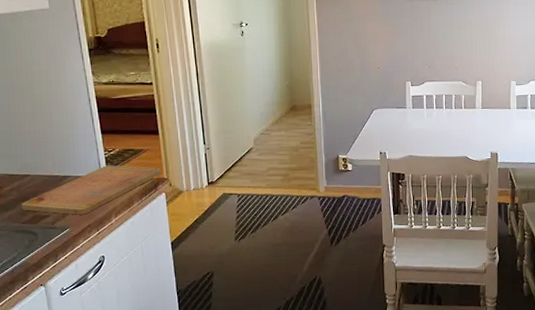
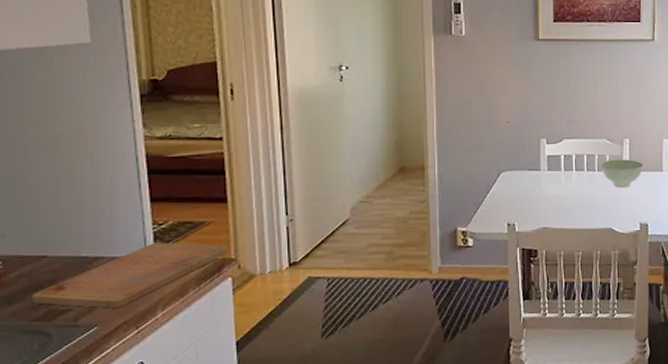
bowl: none [457,98,494,123] -> present [600,159,644,188]

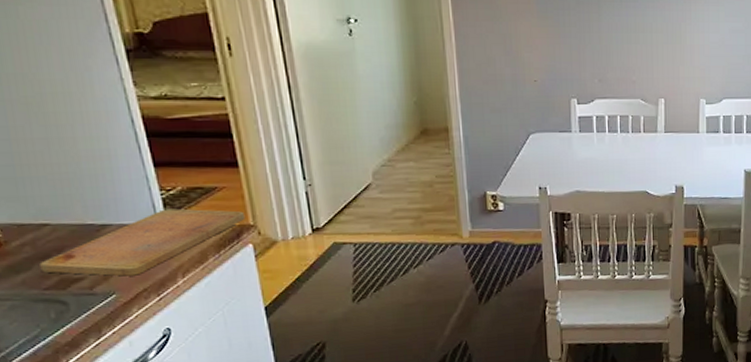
bowl: present [600,159,644,188] -> none [634,120,679,151]

